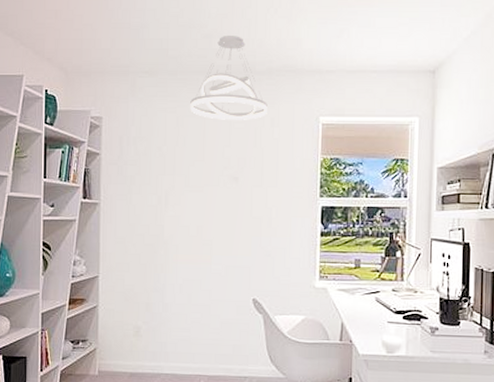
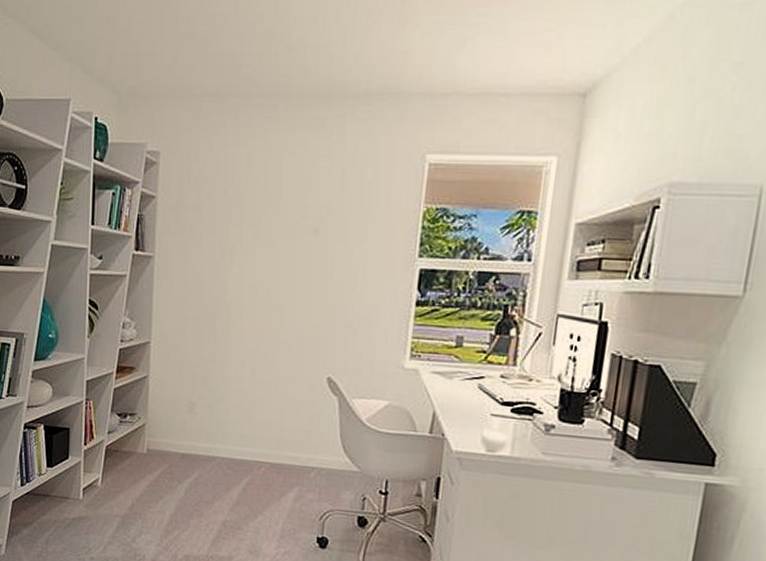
pendant light: present [190,36,267,120] -> none [265,47,361,158]

